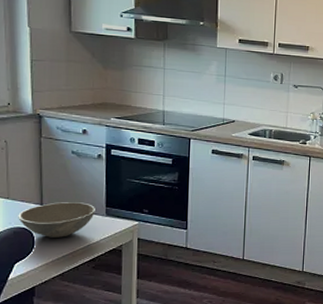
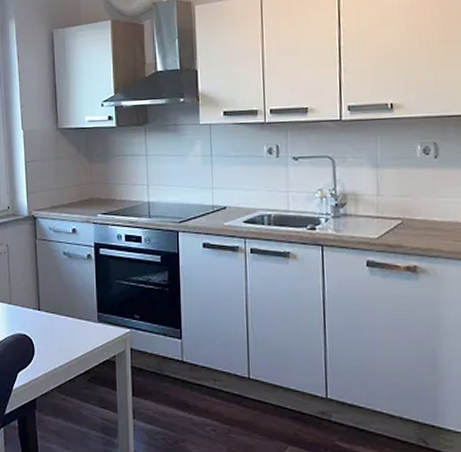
soup bowl: present [18,202,95,238] -> none [19,307,88,346]

